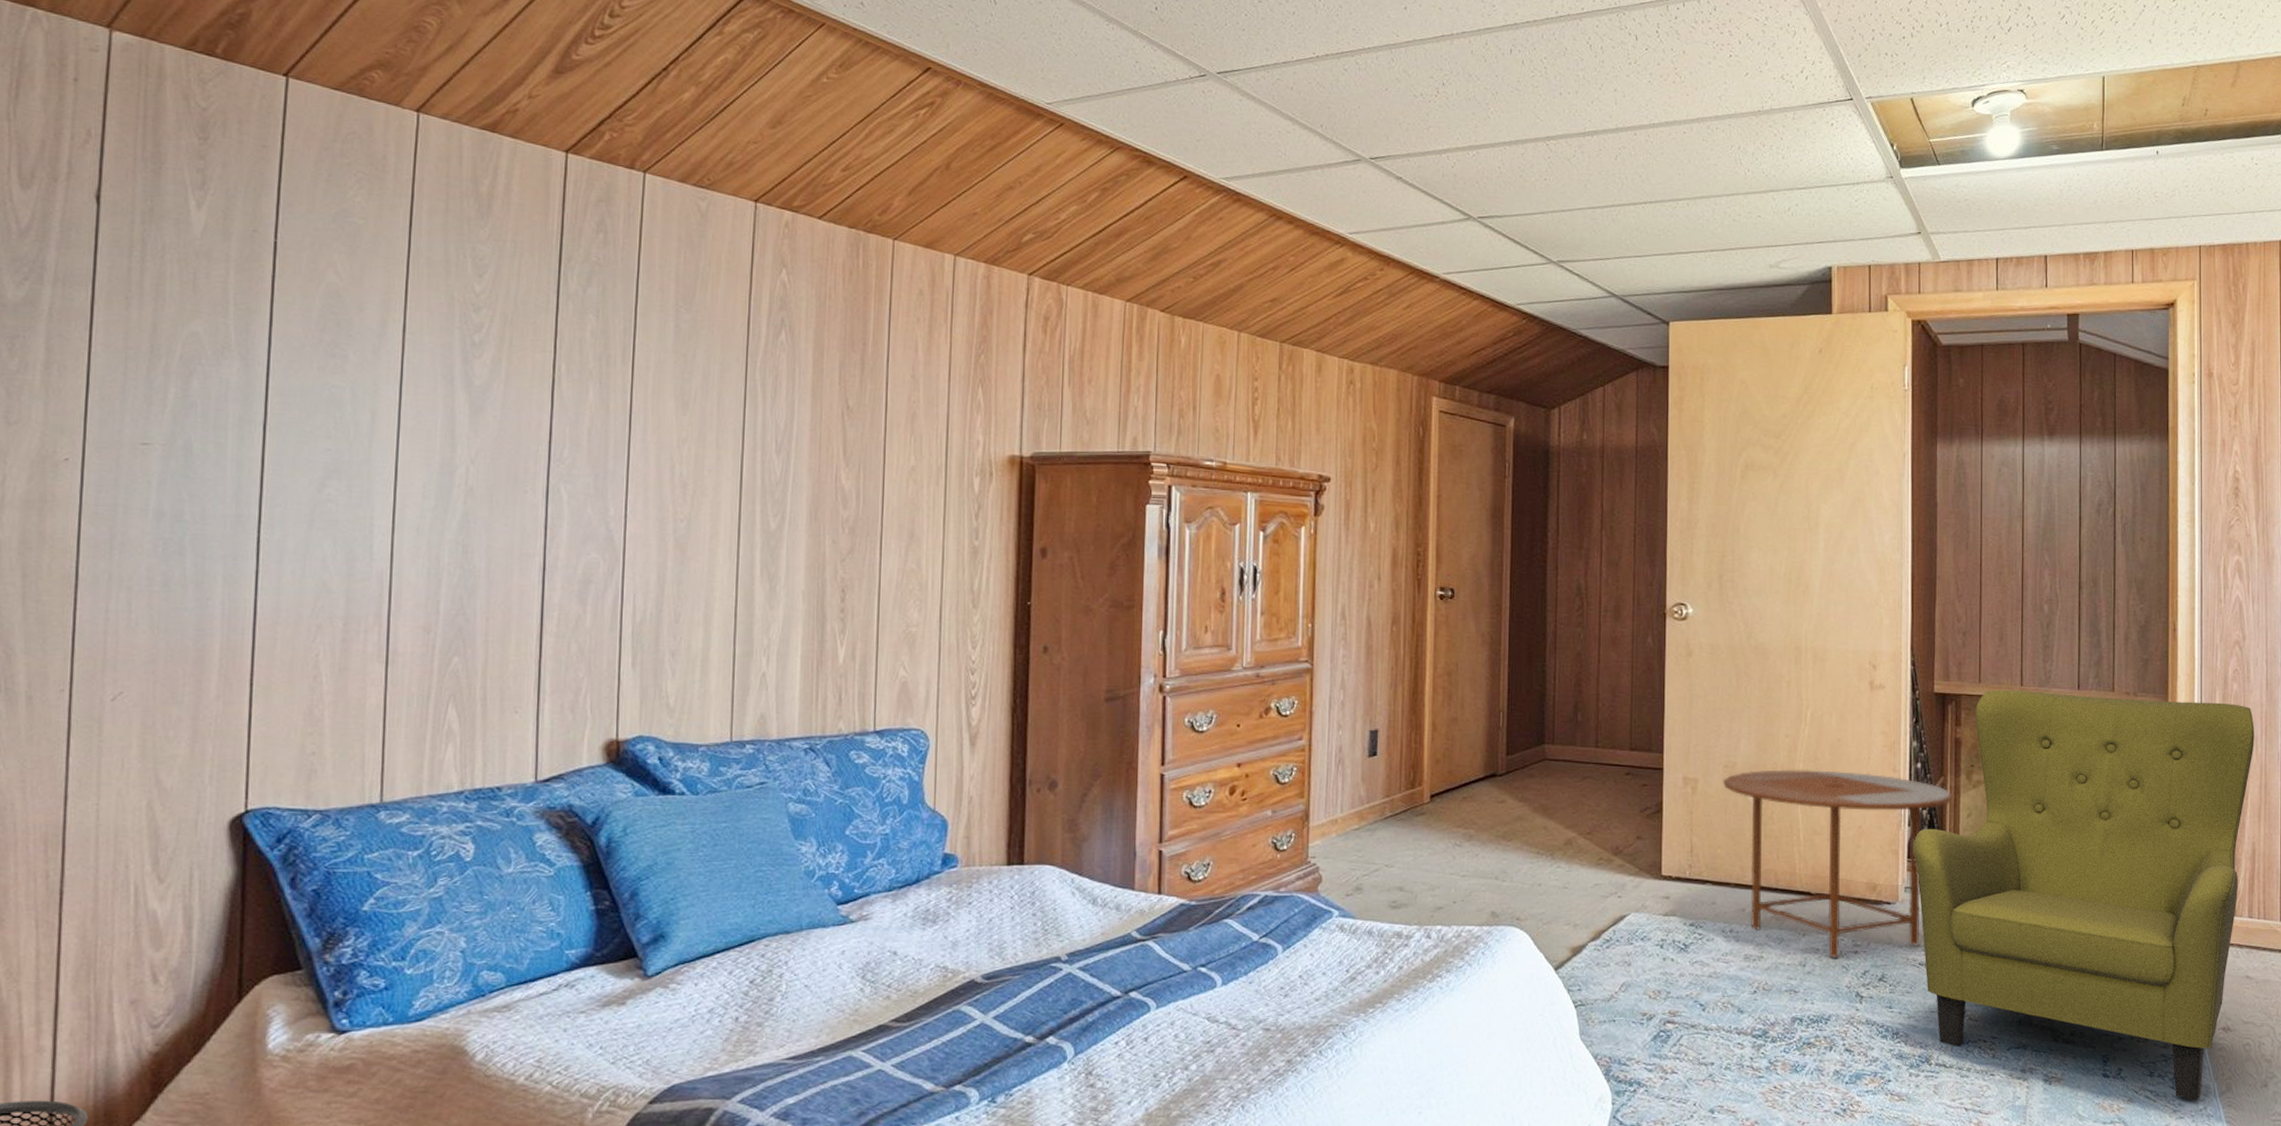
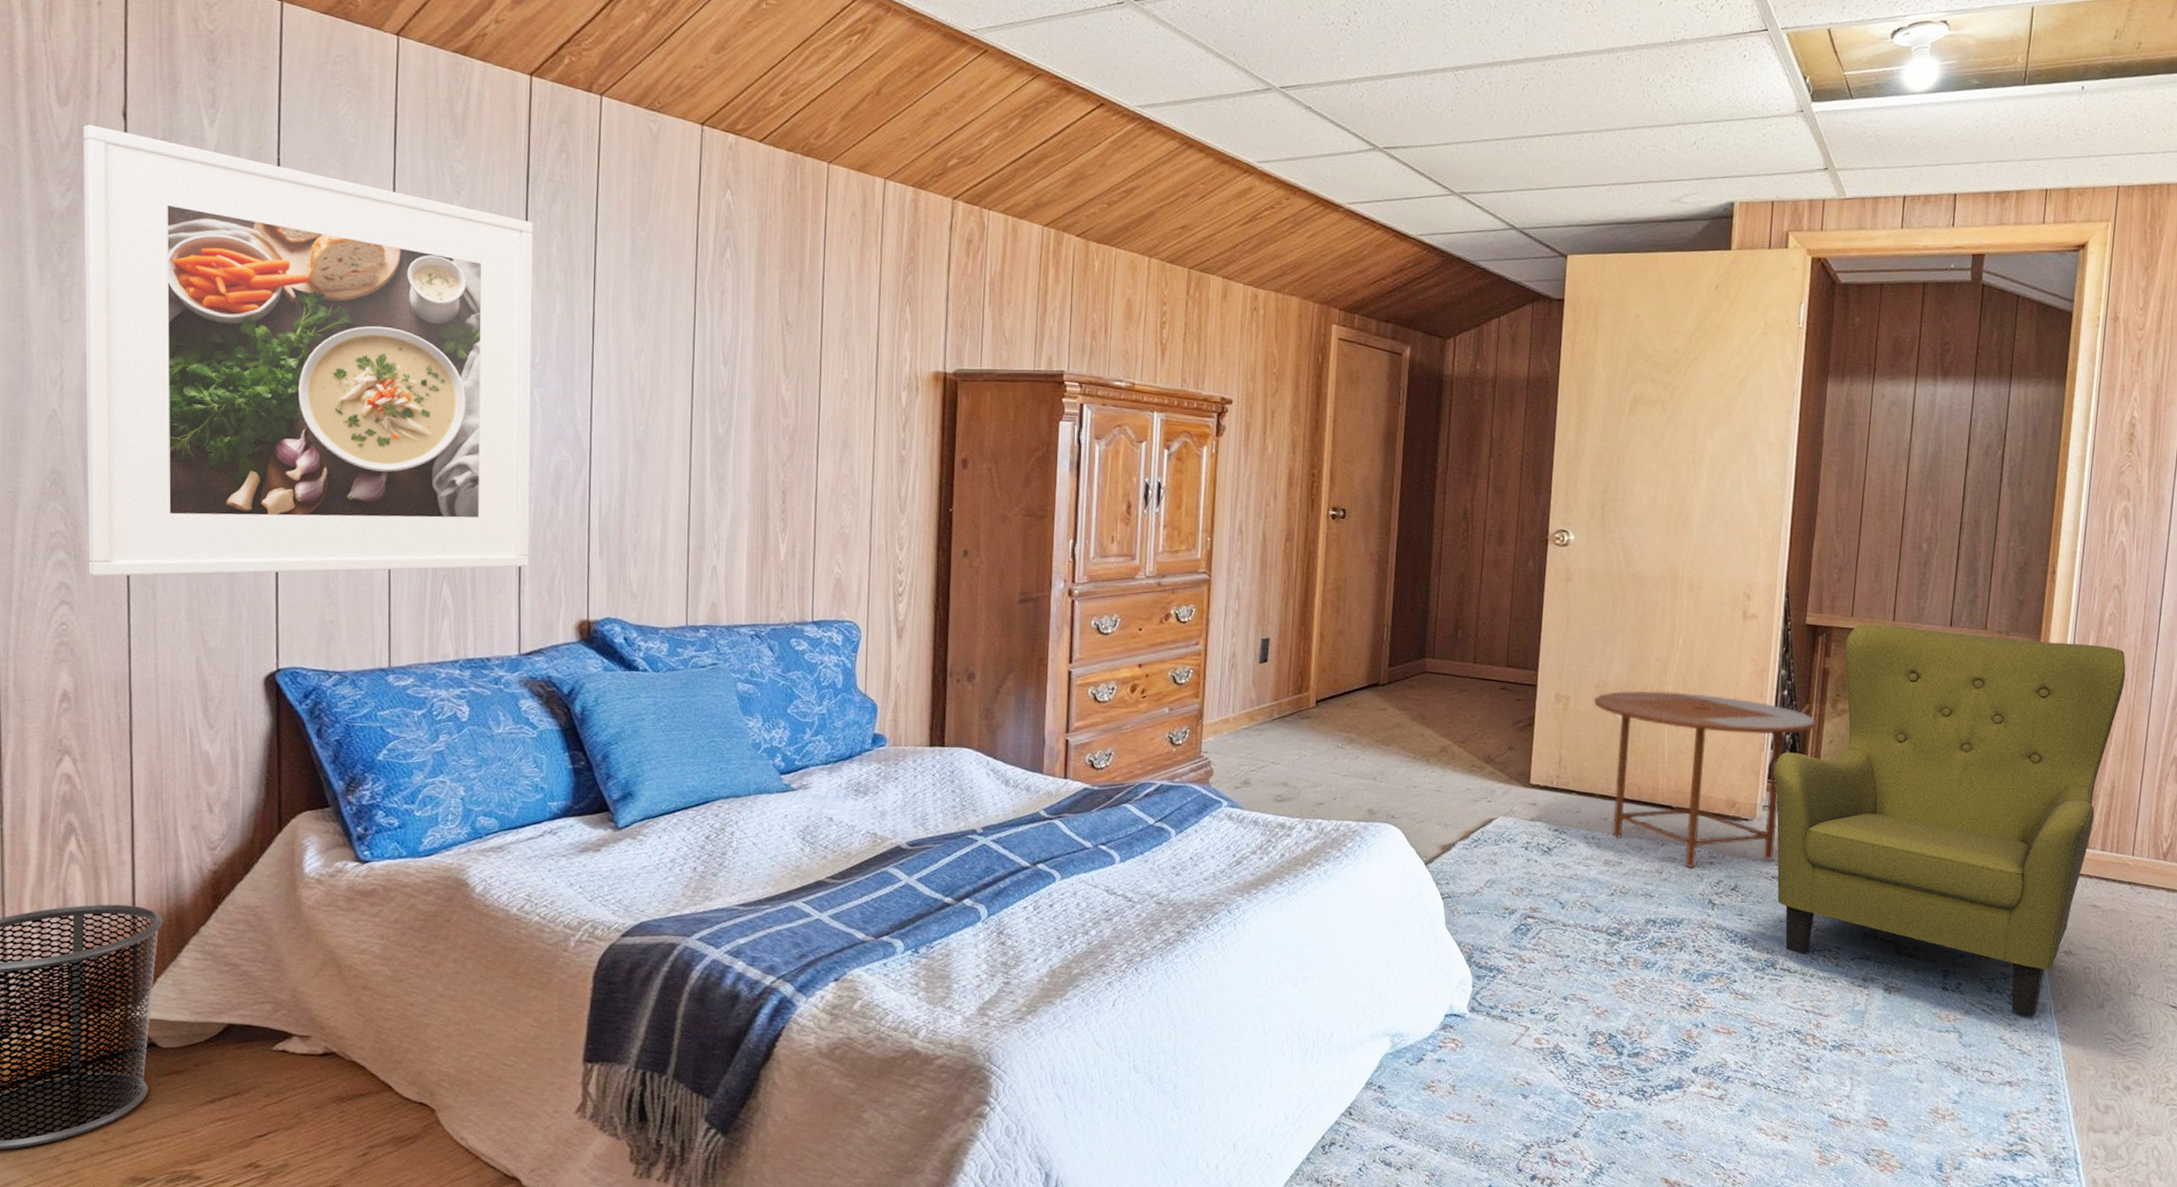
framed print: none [21,208,565,711] -> present [83,124,533,577]

